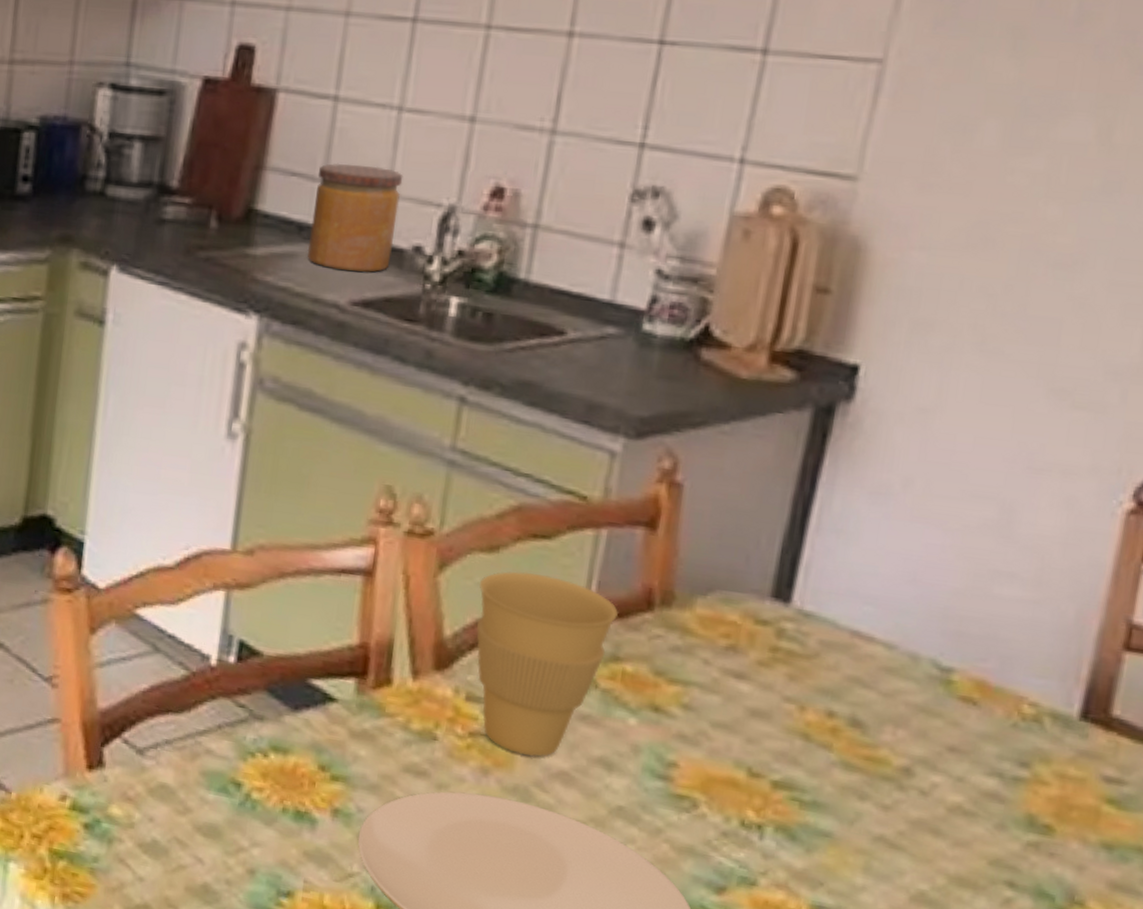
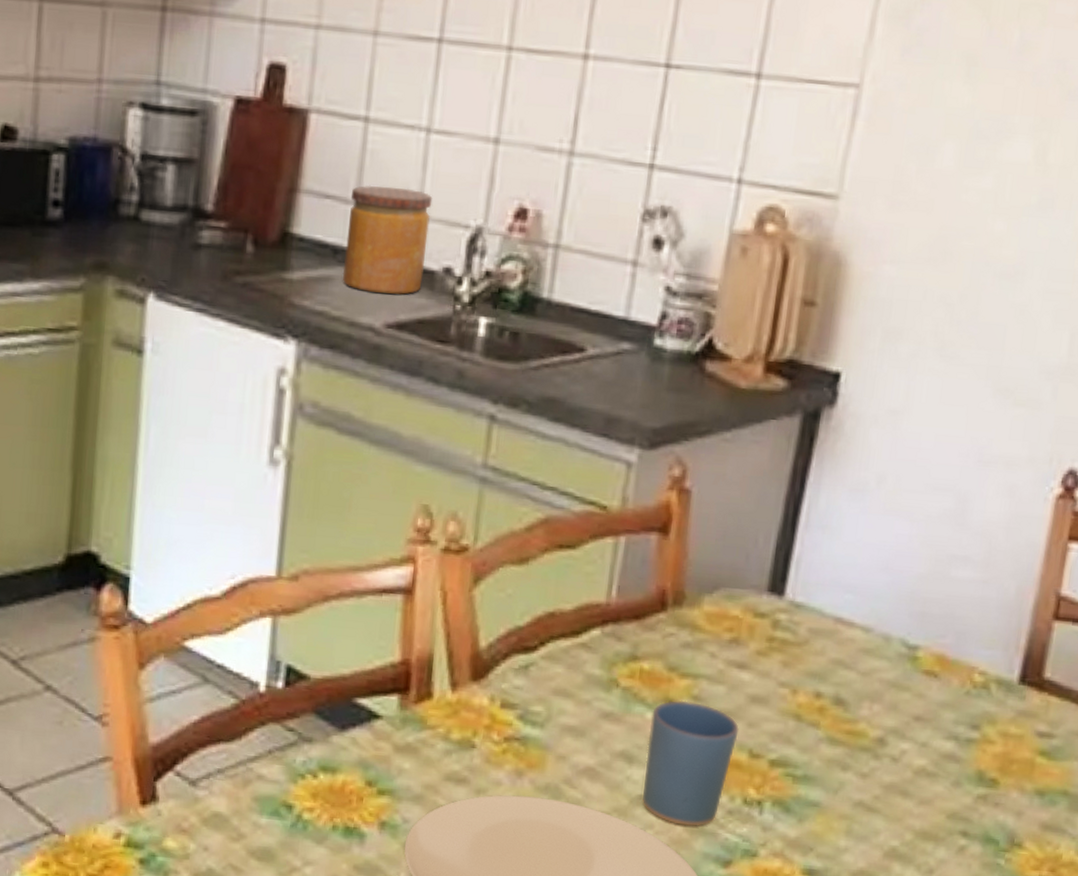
cup: present [476,571,618,757] -> none [509,581,636,755]
mug: none [623,707,736,846] -> present [643,700,739,826]

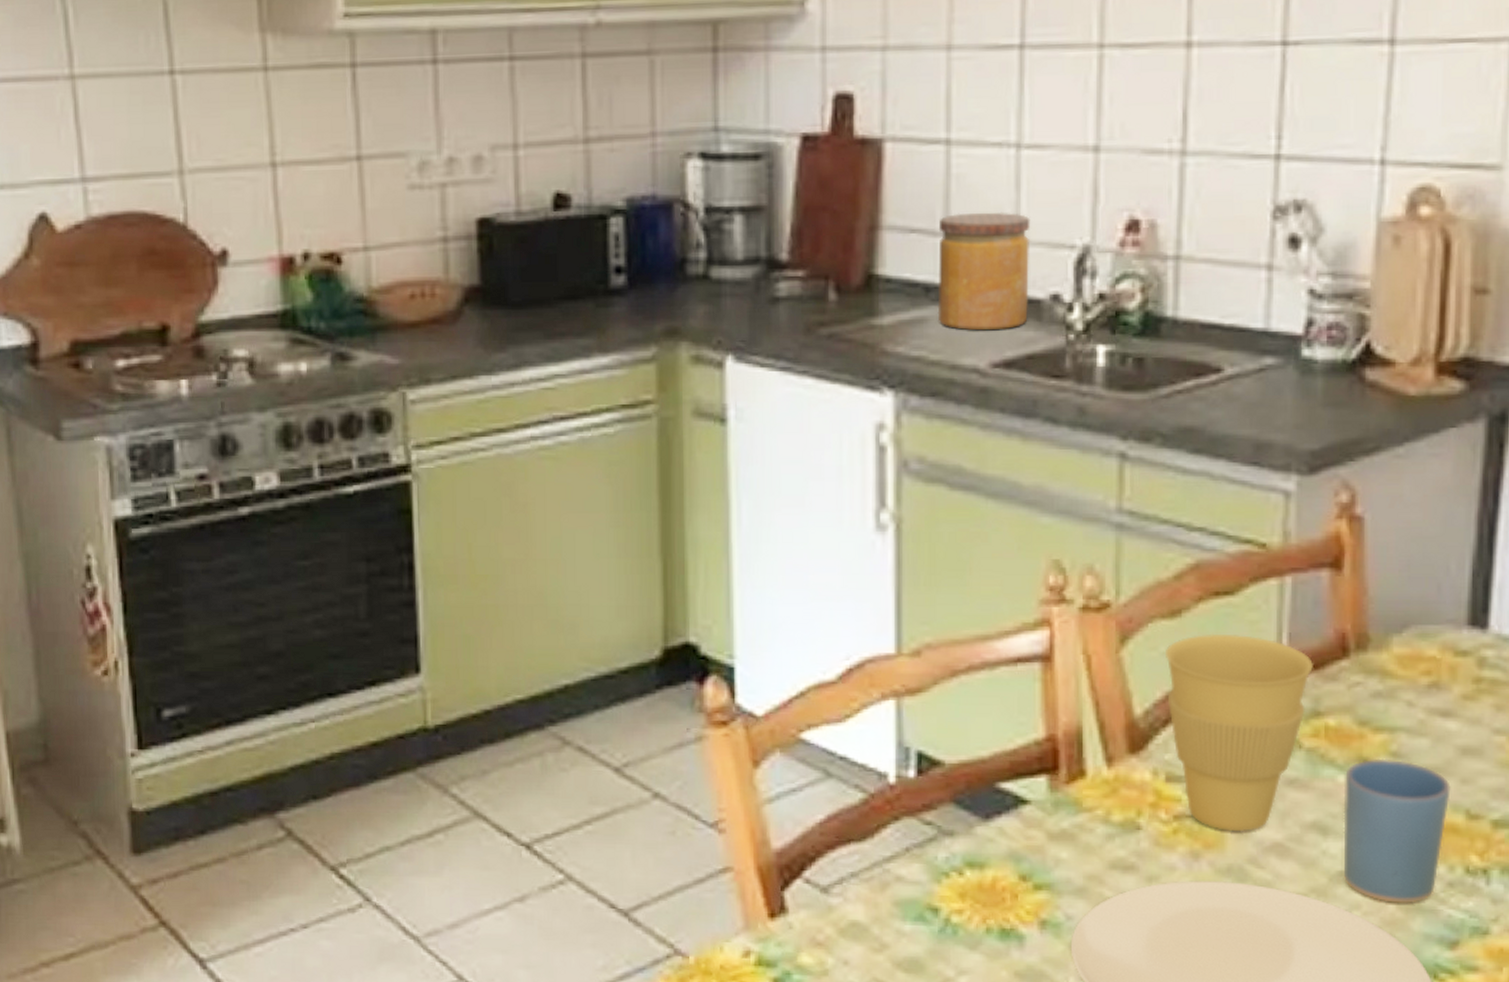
cup: none [509,581,636,755] -> present [1166,633,1313,831]

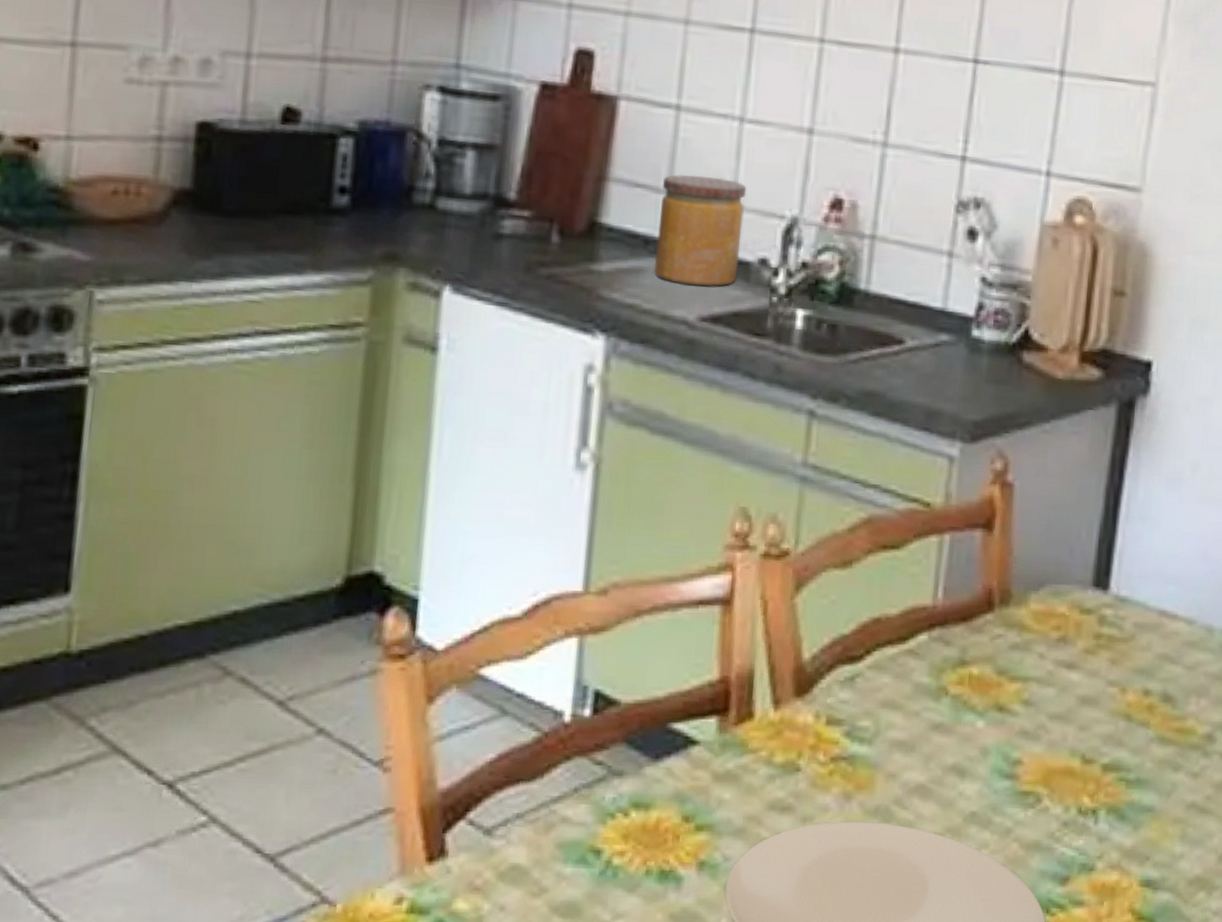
cup: present [1166,633,1313,831] -> none [833,584,963,773]
mug: present [1343,758,1451,903] -> none [976,706,1071,842]

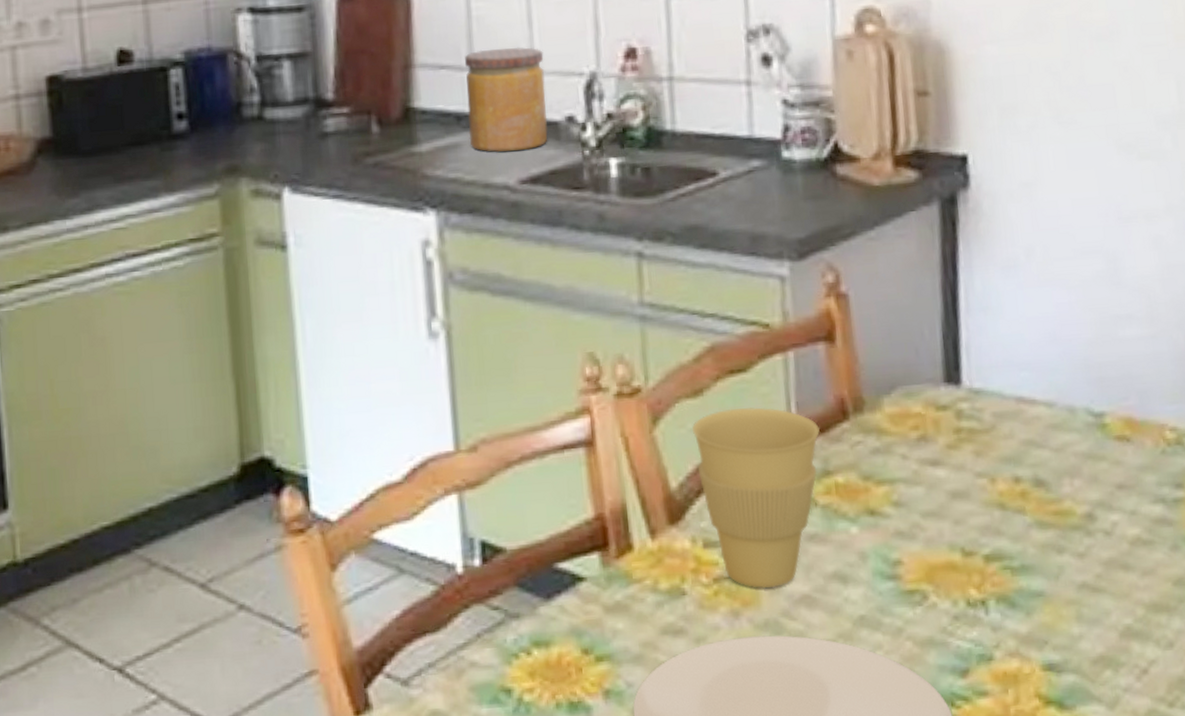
cup: none [833,584,963,773] -> present [692,407,820,588]

